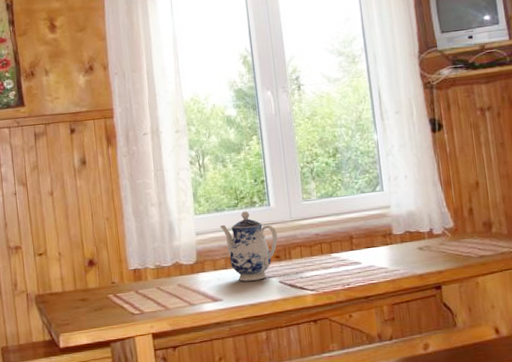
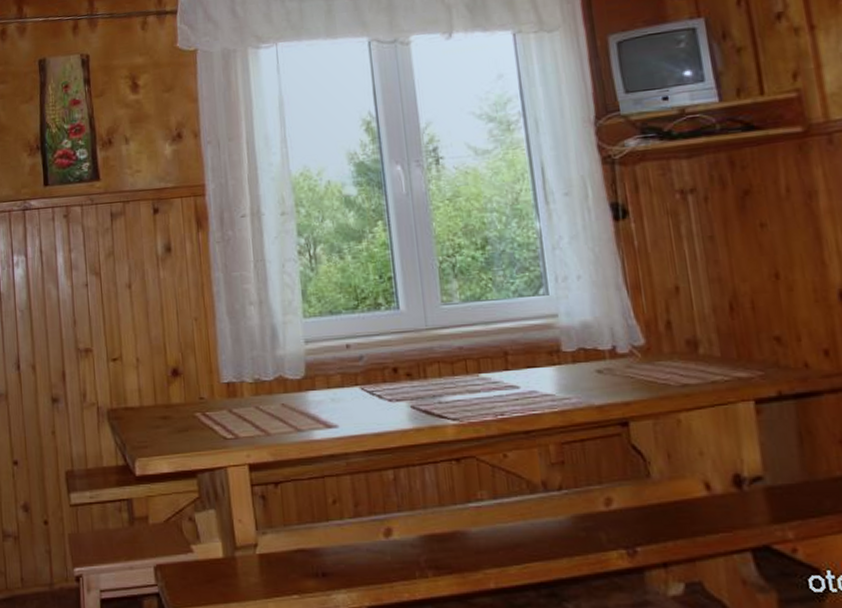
teapot: present [220,211,278,282] -> none [335,315,409,404]

